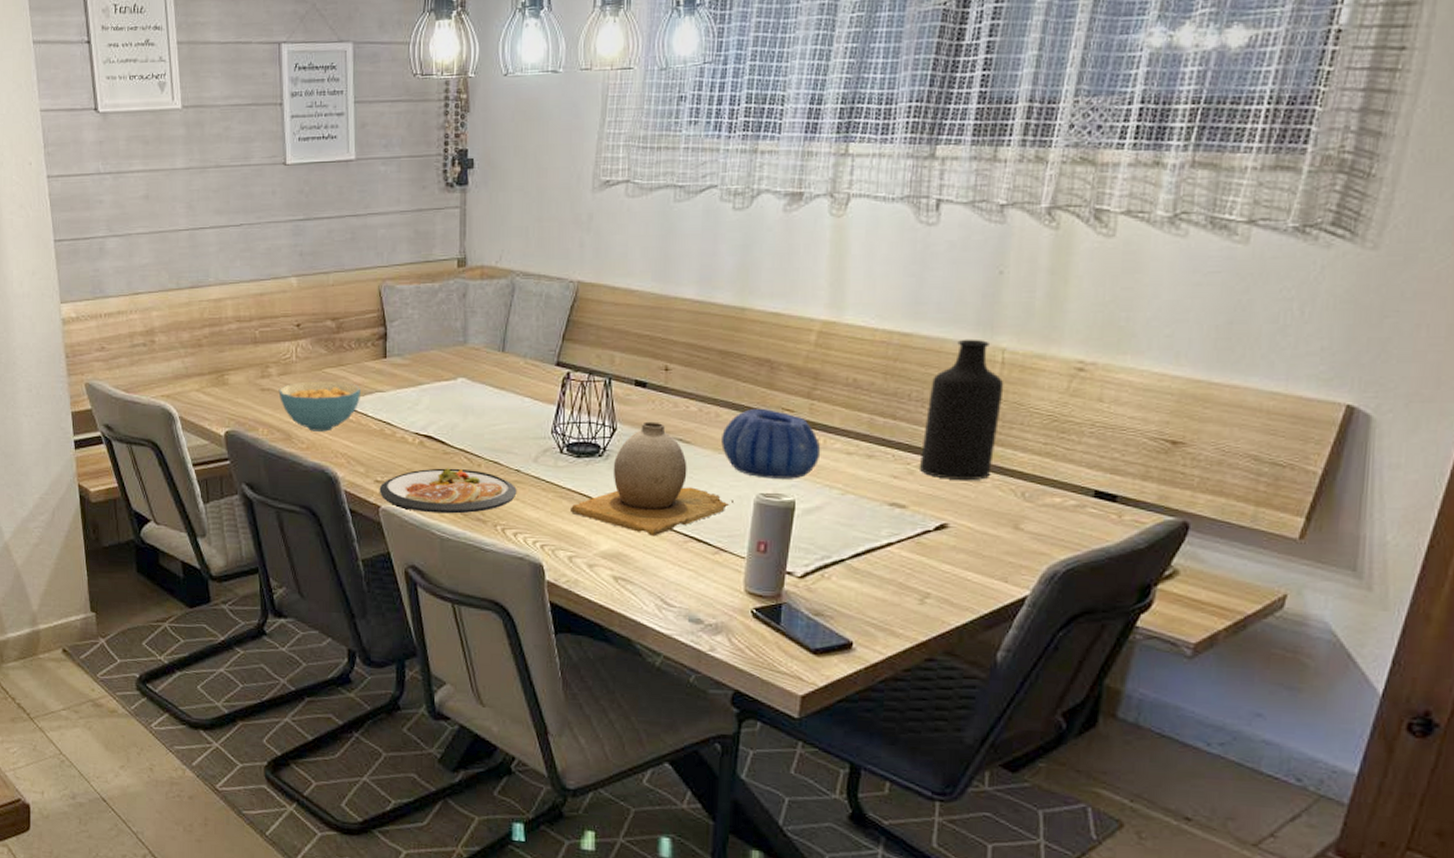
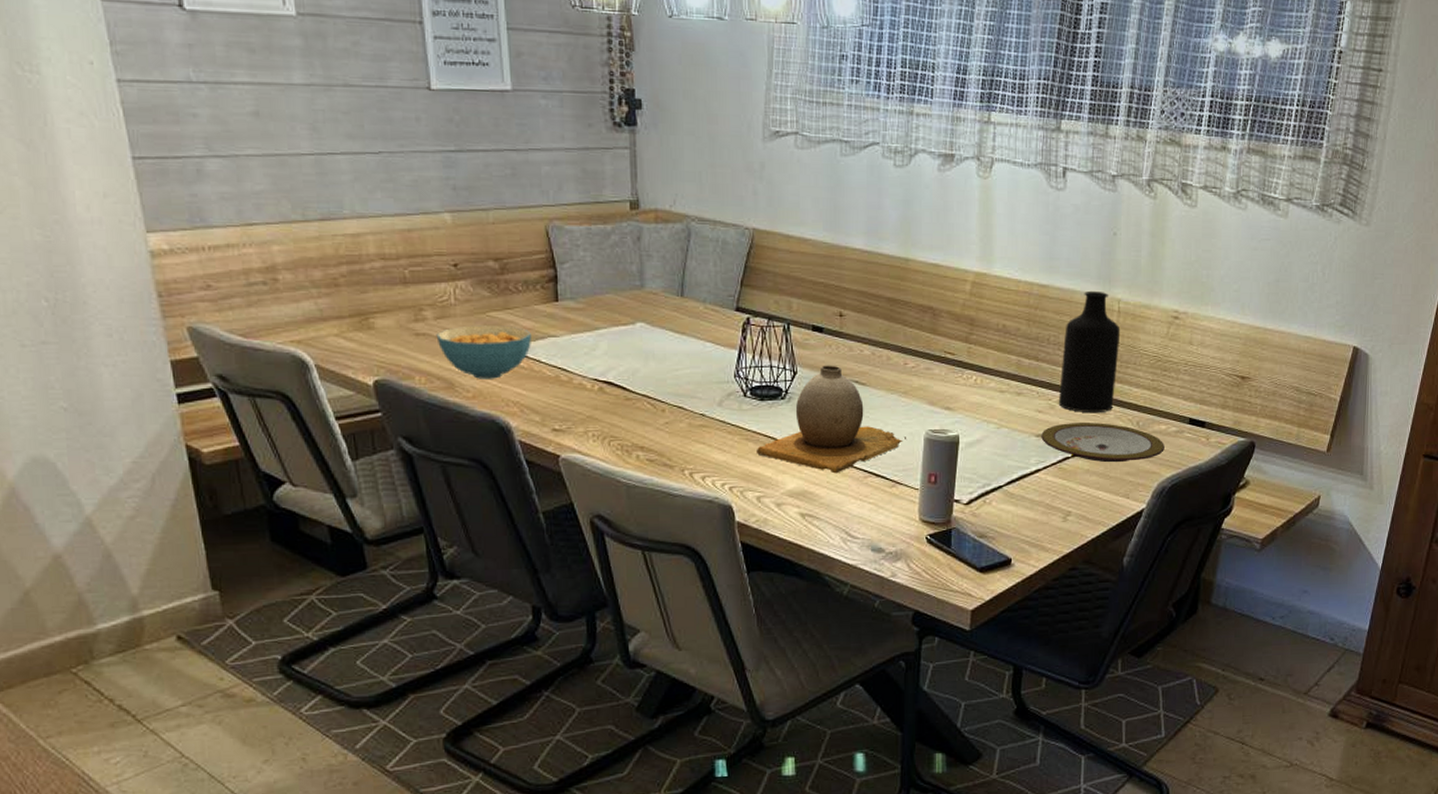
dish: present [379,468,517,514] -> none [557,414,703,461]
decorative bowl: present [721,409,821,479] -> none [893,353,979,416]
plate: none [896,491,1059,540] -> present [1041,423,1164,463]

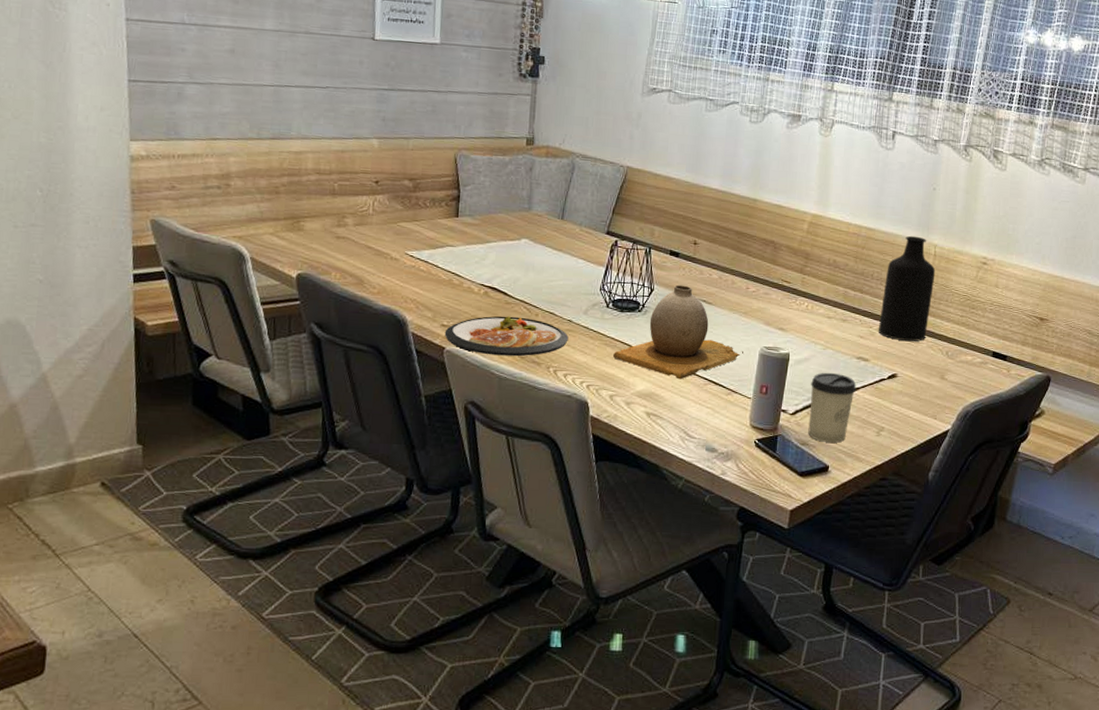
cereal bowl: present [436,325,531,379] -> none [353,232,433,279]
dish: none [557,414,703,461] -> present [444,316,569,357]
cup: none [985,454,1037,533] -> present [808,372,857,443]
plate: present [1041,423,1164,463] -> none [861,348,970,387]

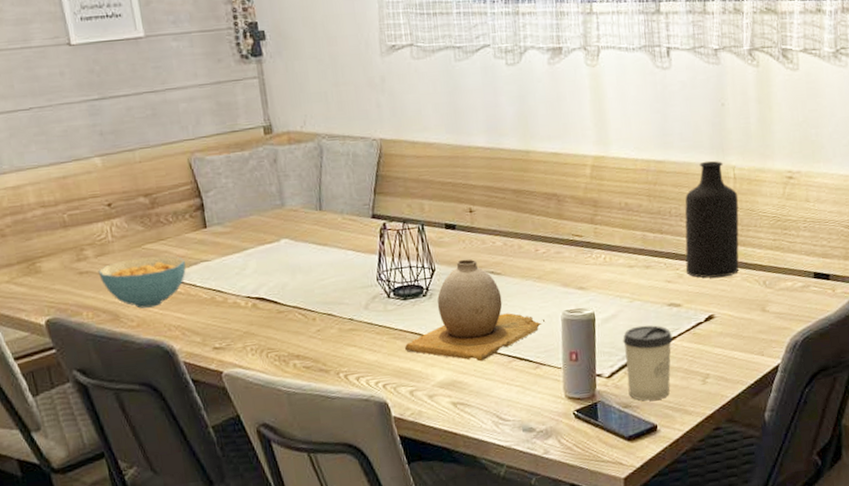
cereal bowl: none [353,232,433,279] -> present [98,255,186,309]
dish: present [444,316,569,357] -> none [218,324,354,372]

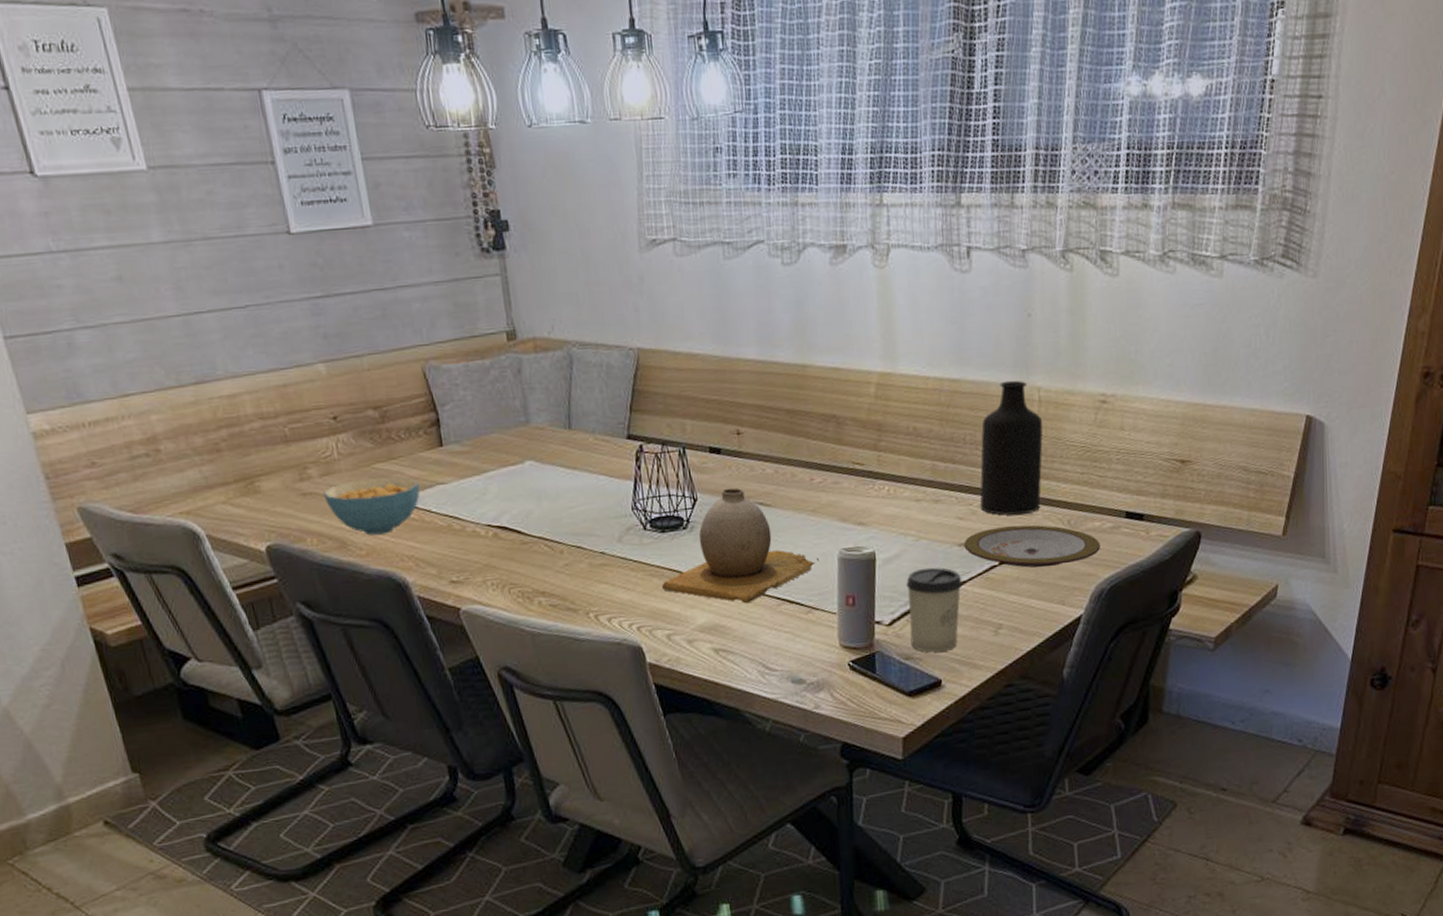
plate: none [672,286,793,324] -> present [964,525,1100,568]

